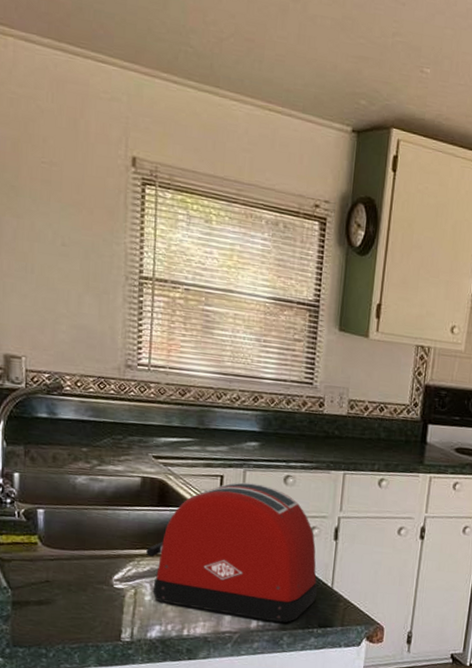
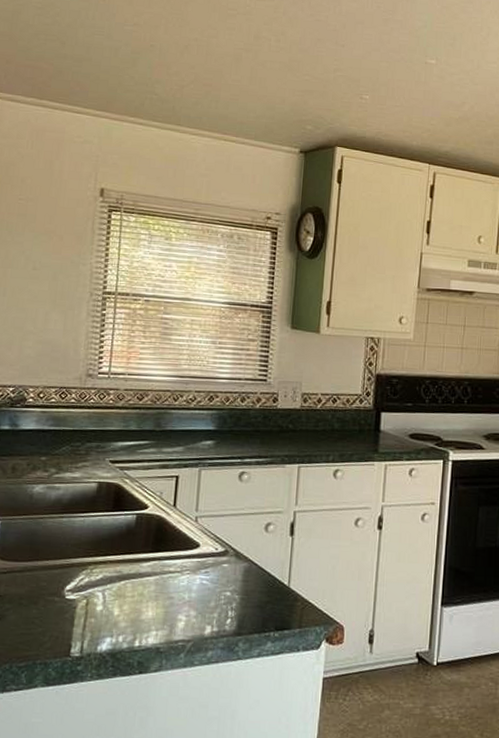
toaster: present [146,482,318,623] -> none [99,481,274,628]

